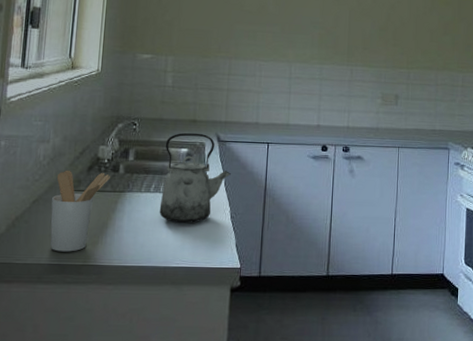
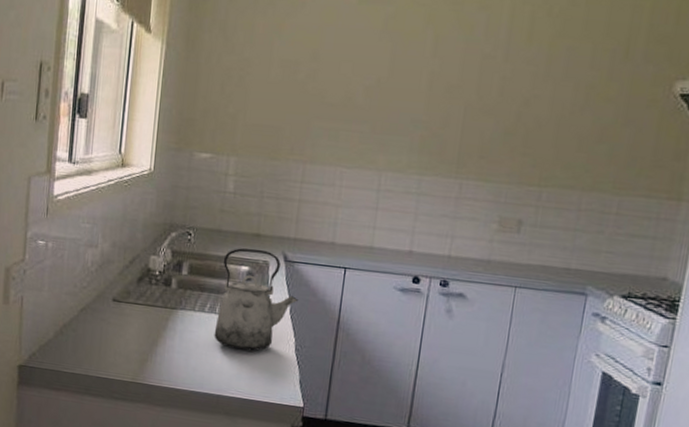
utensil holder: present [50,170,110,252] -> none [98,279,161,367]

